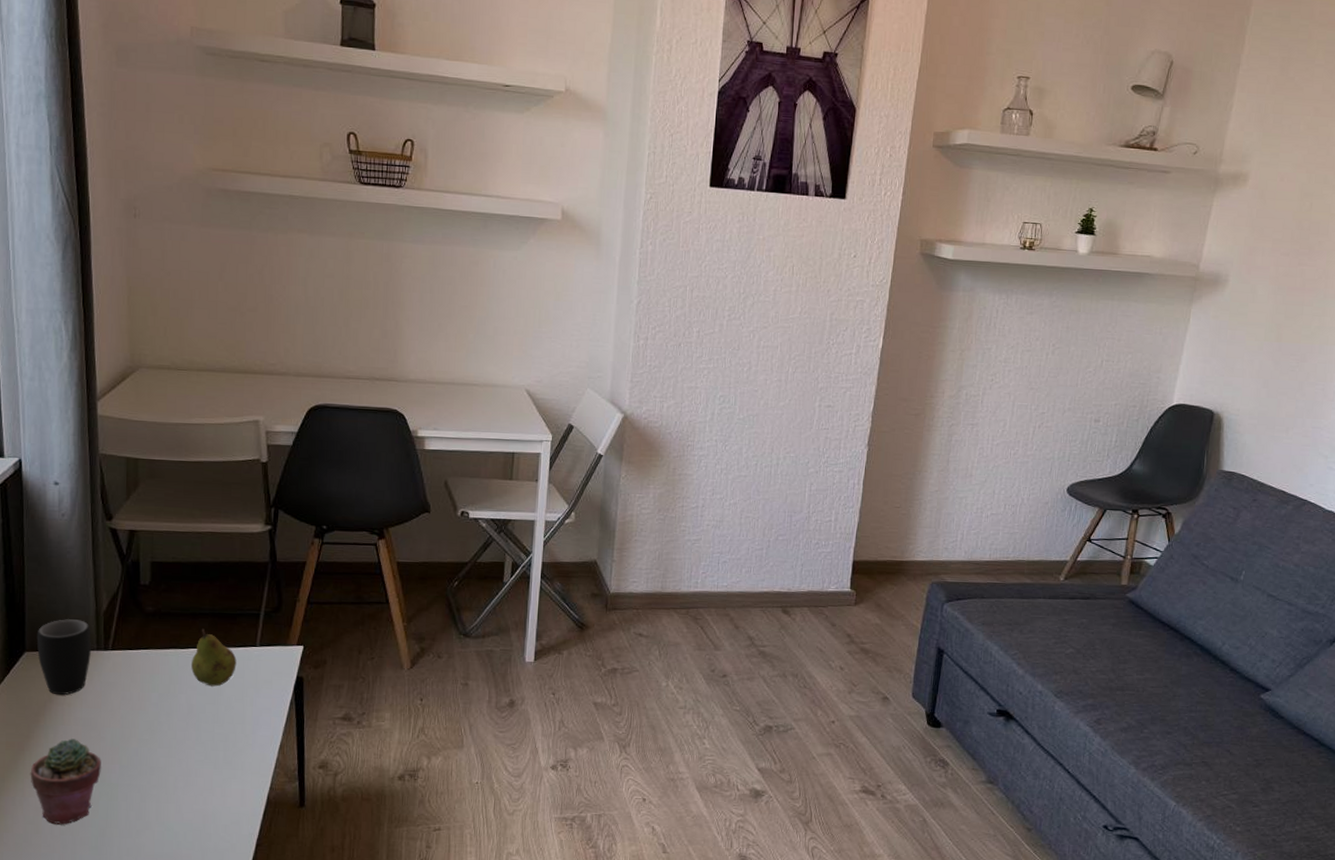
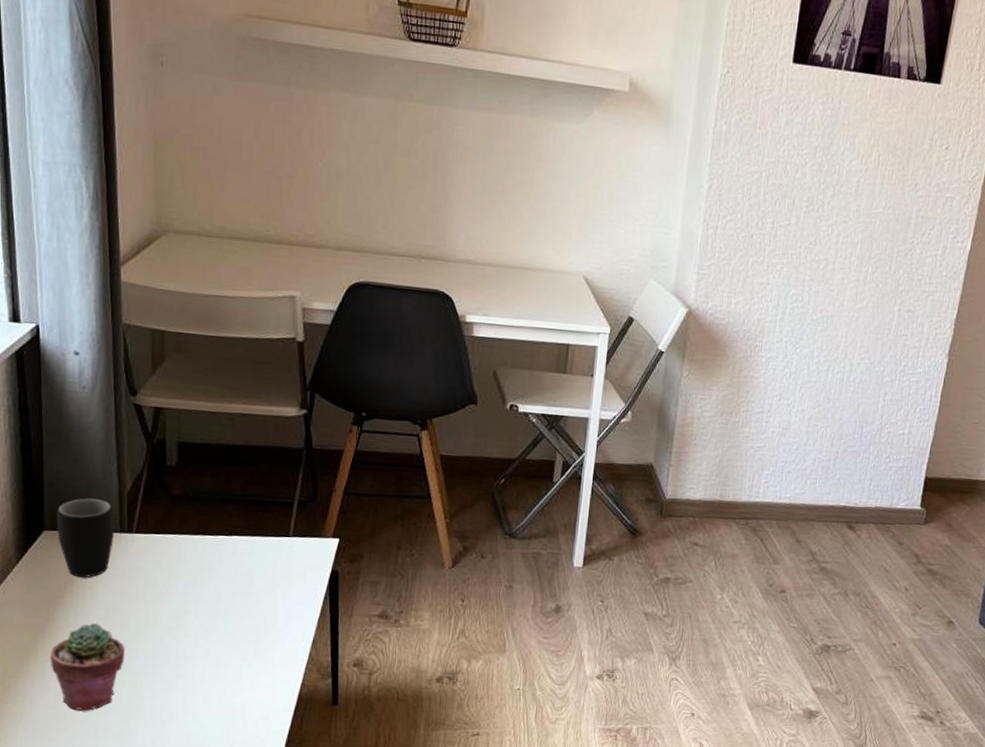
fruit: present [191,628,237,687] -> none [220,515,268,577]

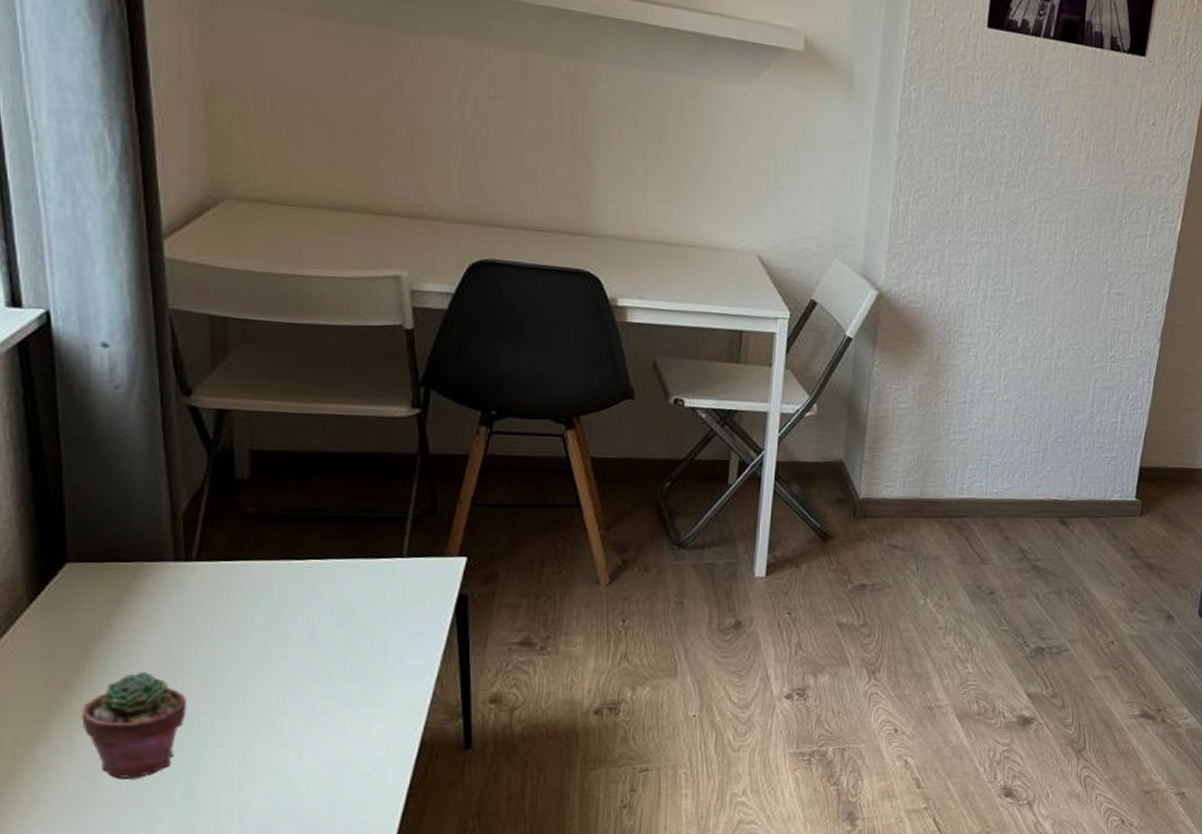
mug: present [56,498,114,578] -> none [83,521,166,618]

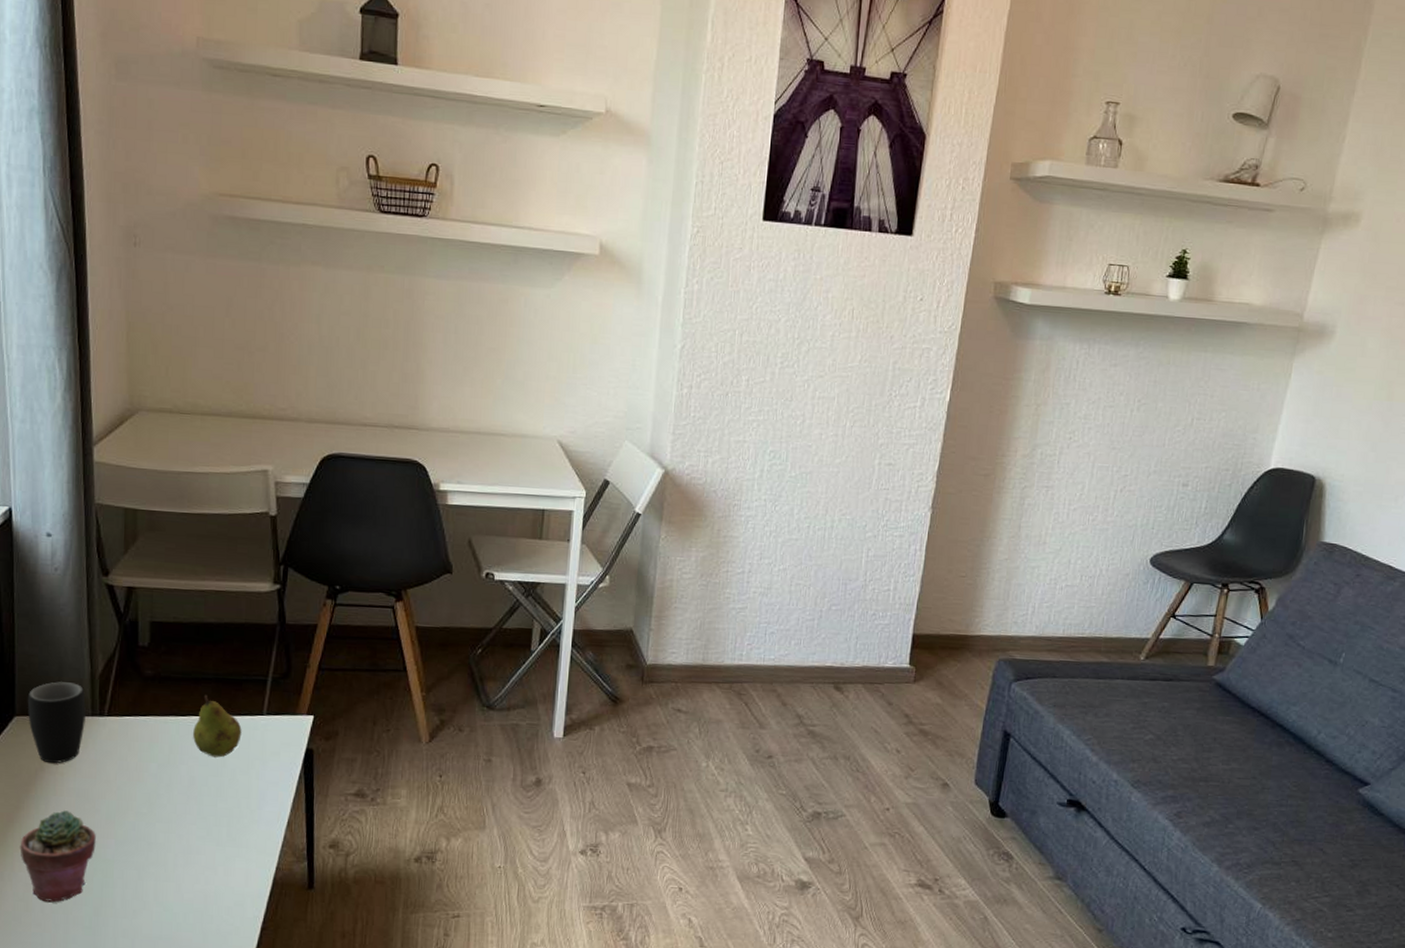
mug: none [83,521,166,618] -> present [27,681,86,764]
fruit: none [312,534,376,606] -> present [193,694,242,758]

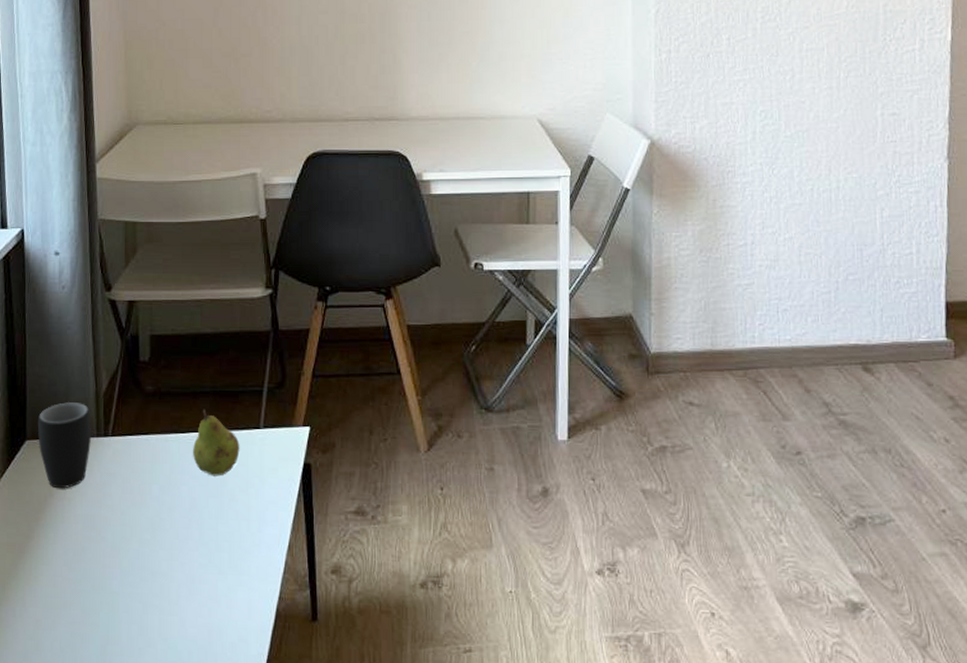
potted succulent: present [20,810,96,903] -> none [30,539,102,641]

